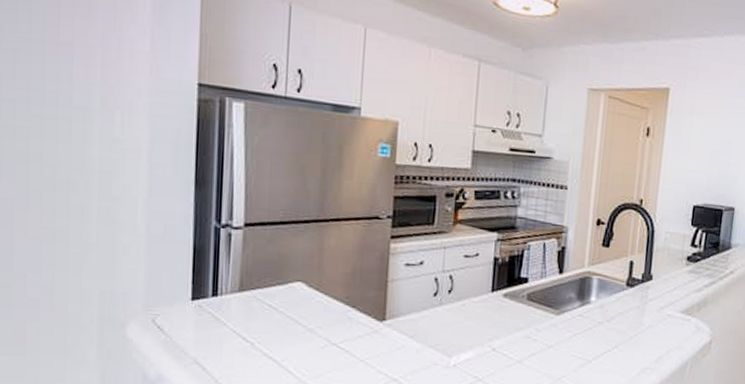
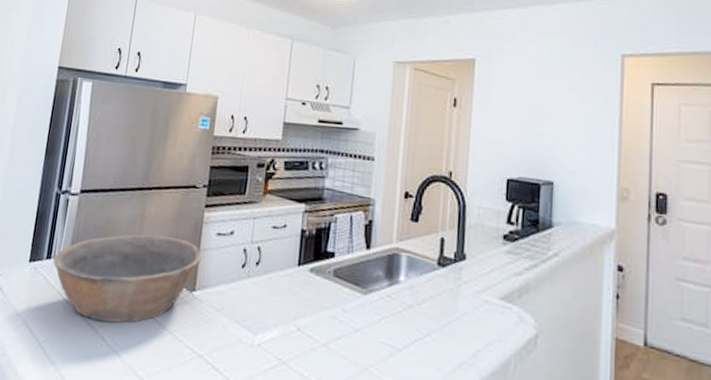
bowl: none [220,267,391,356] -> present [53,234,203,323]

